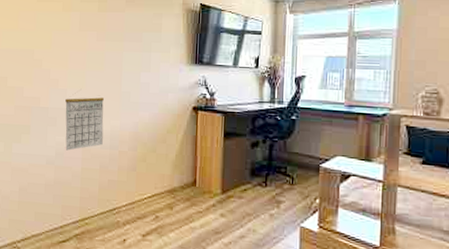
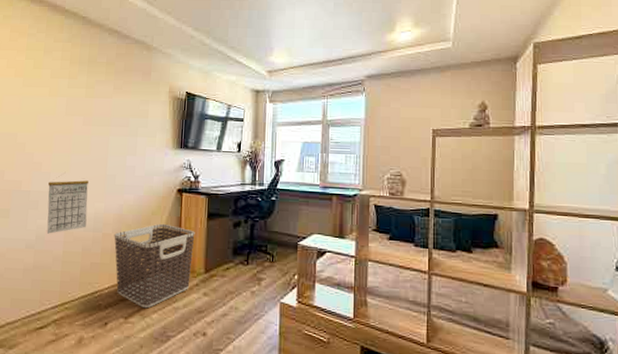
clothes hamper: none [130,142,211,227] -> present [114,223,195,309]

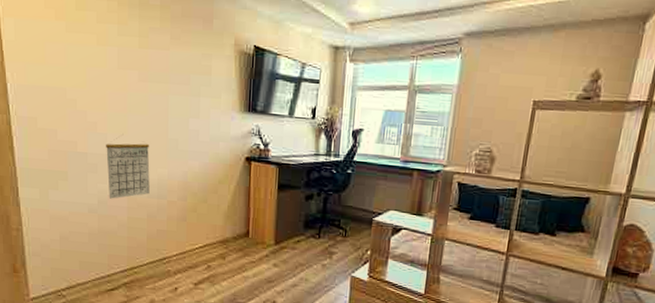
clothes hamper: present [114,223,195,309] -> none [179,192,265,276]

